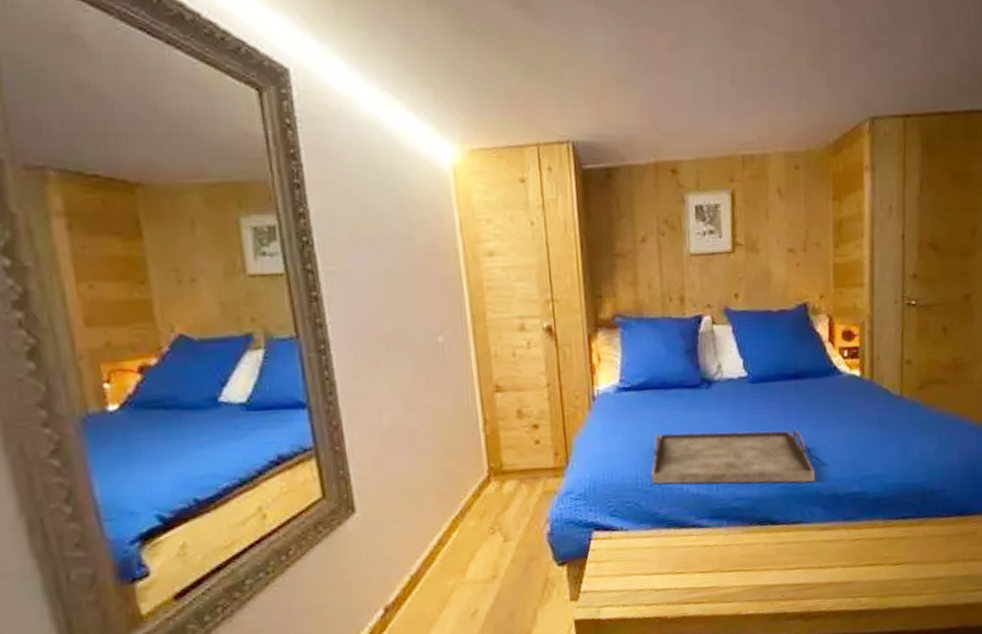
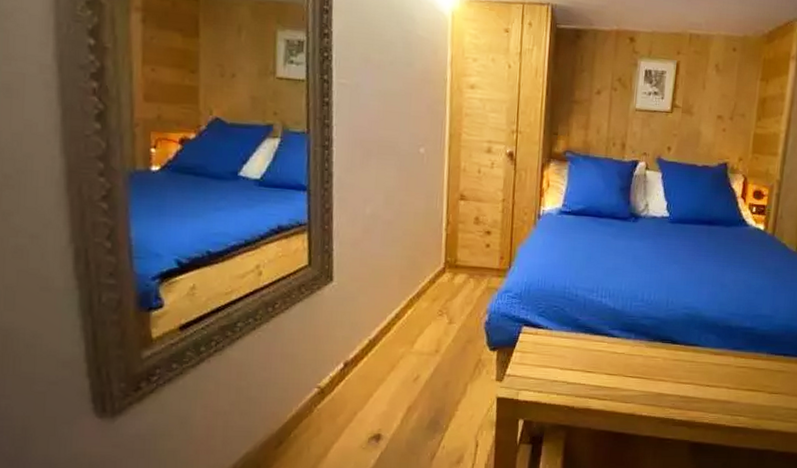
serving tray: present [651,430,815,485] -> none [576,253,715,313]

